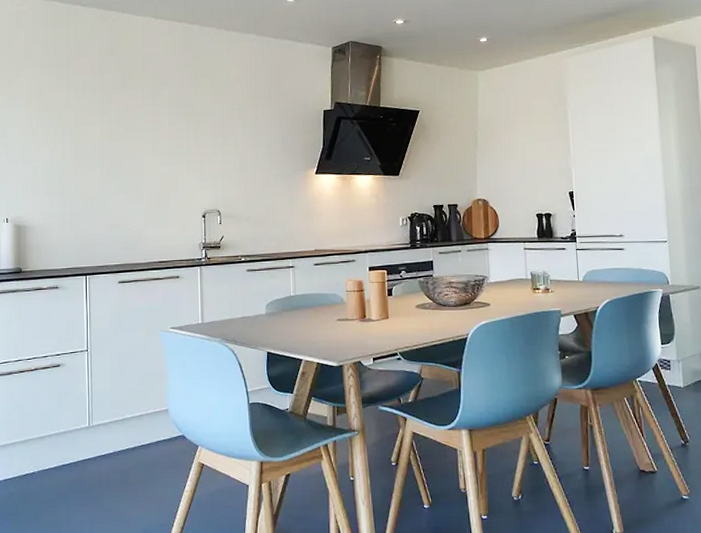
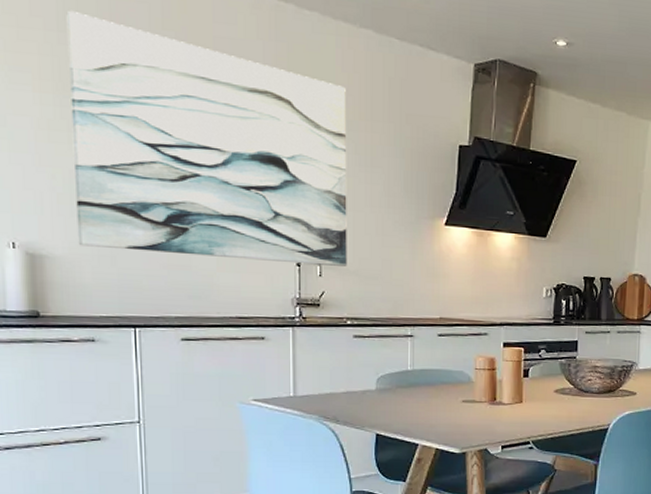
wall art: none [47,52,240,217] -> present [66,10,347,266]

